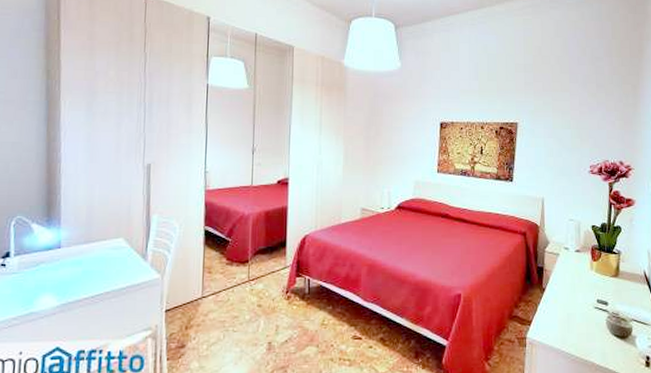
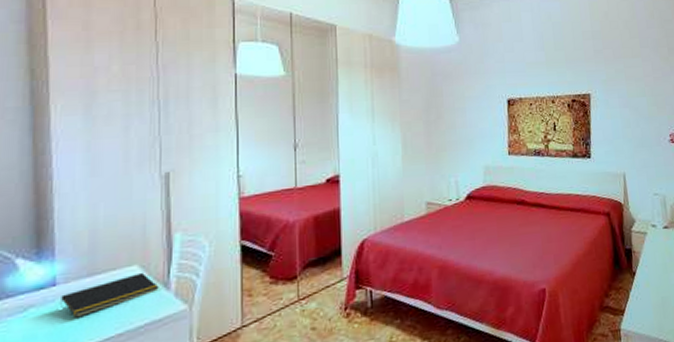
notepad: none [62,244,139,276] -> present [59,272,159,318]

